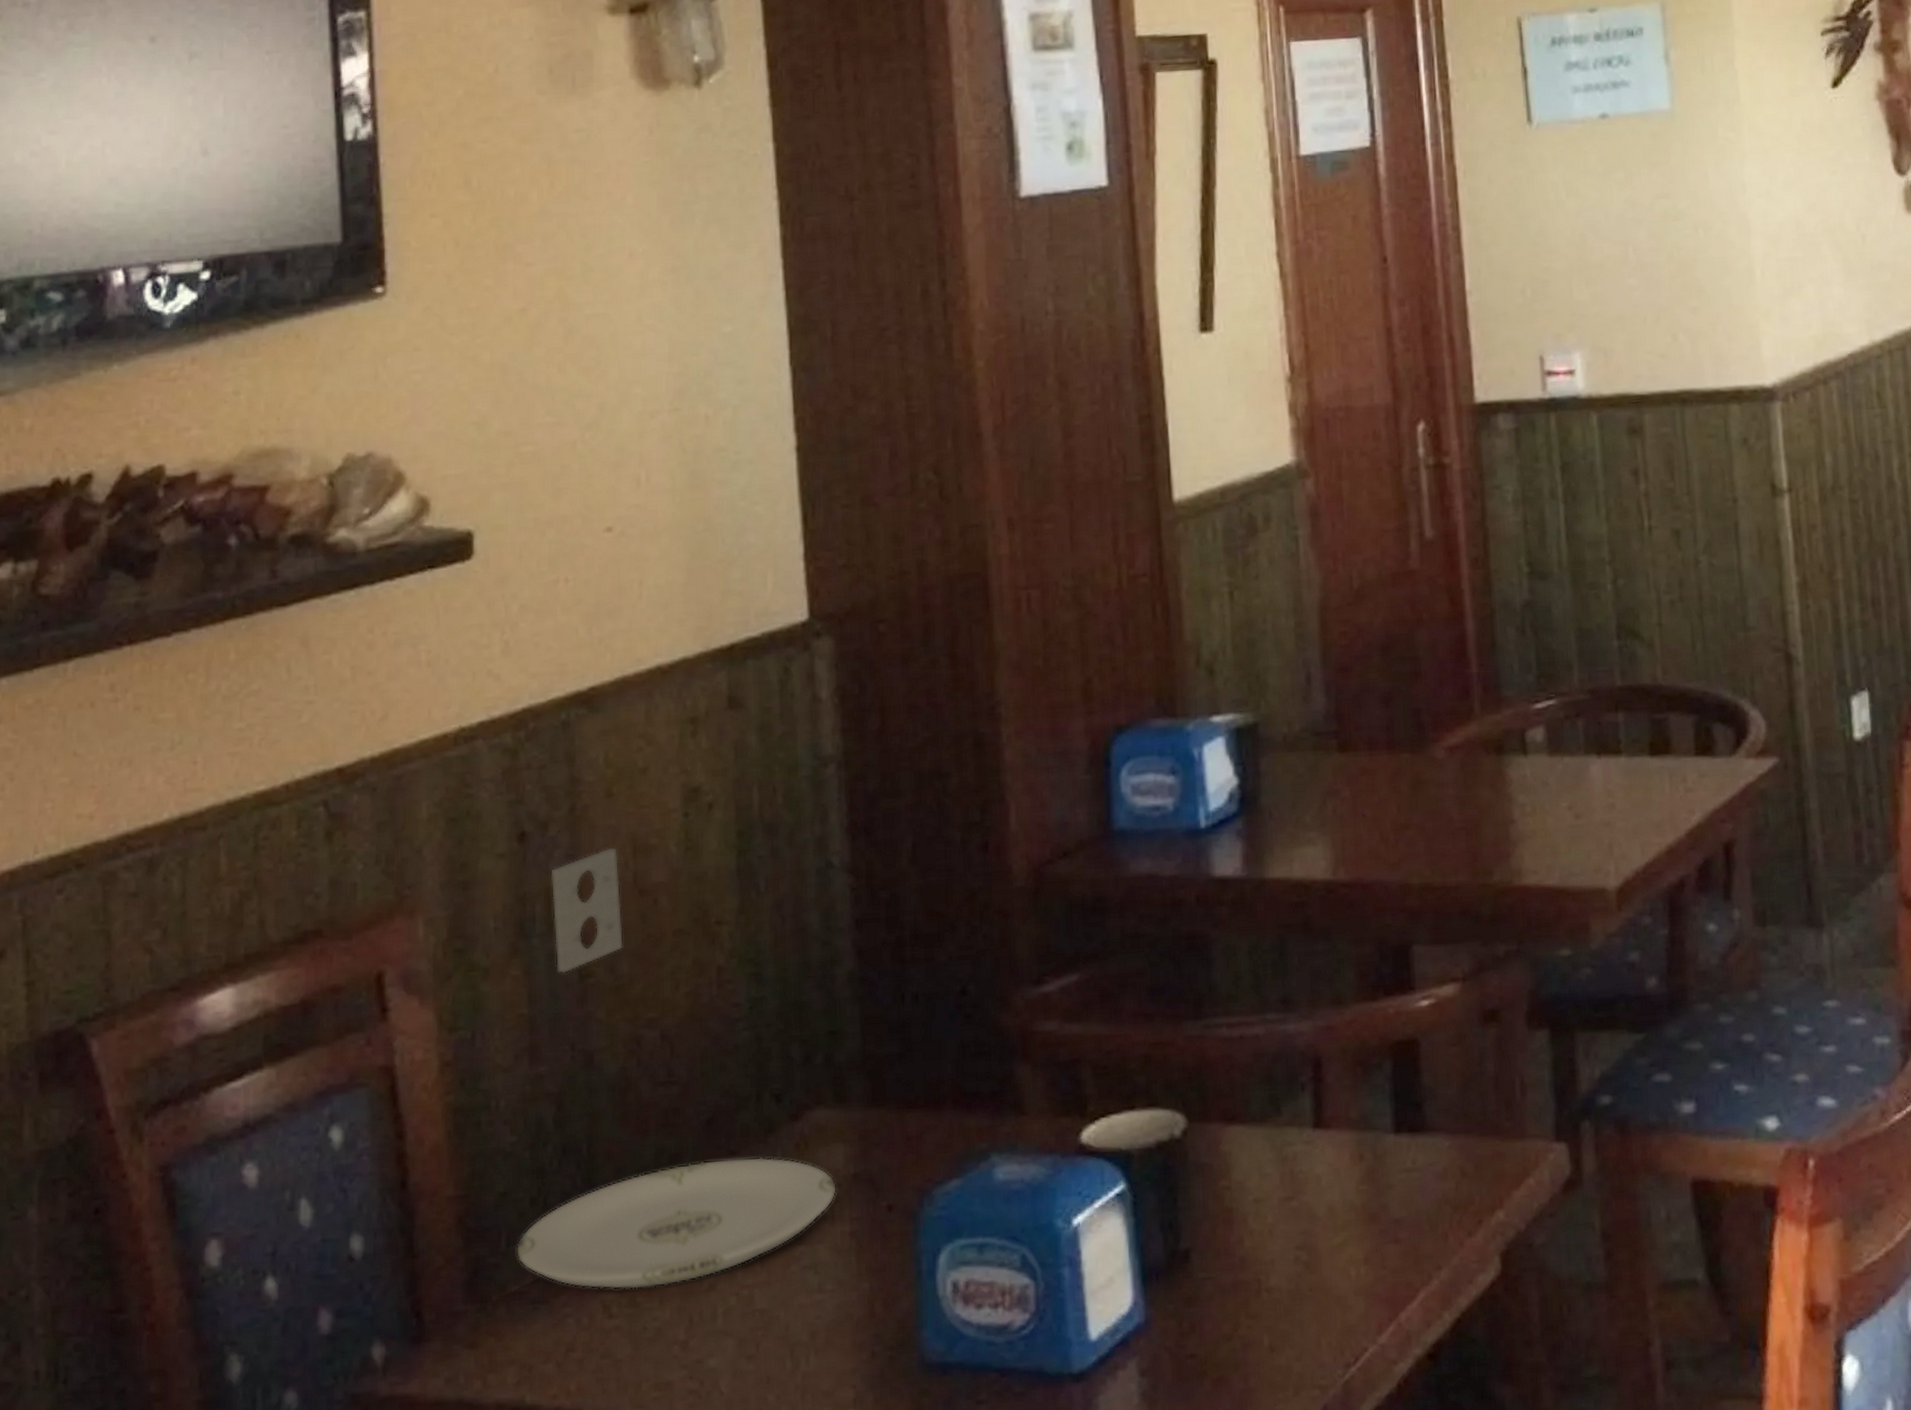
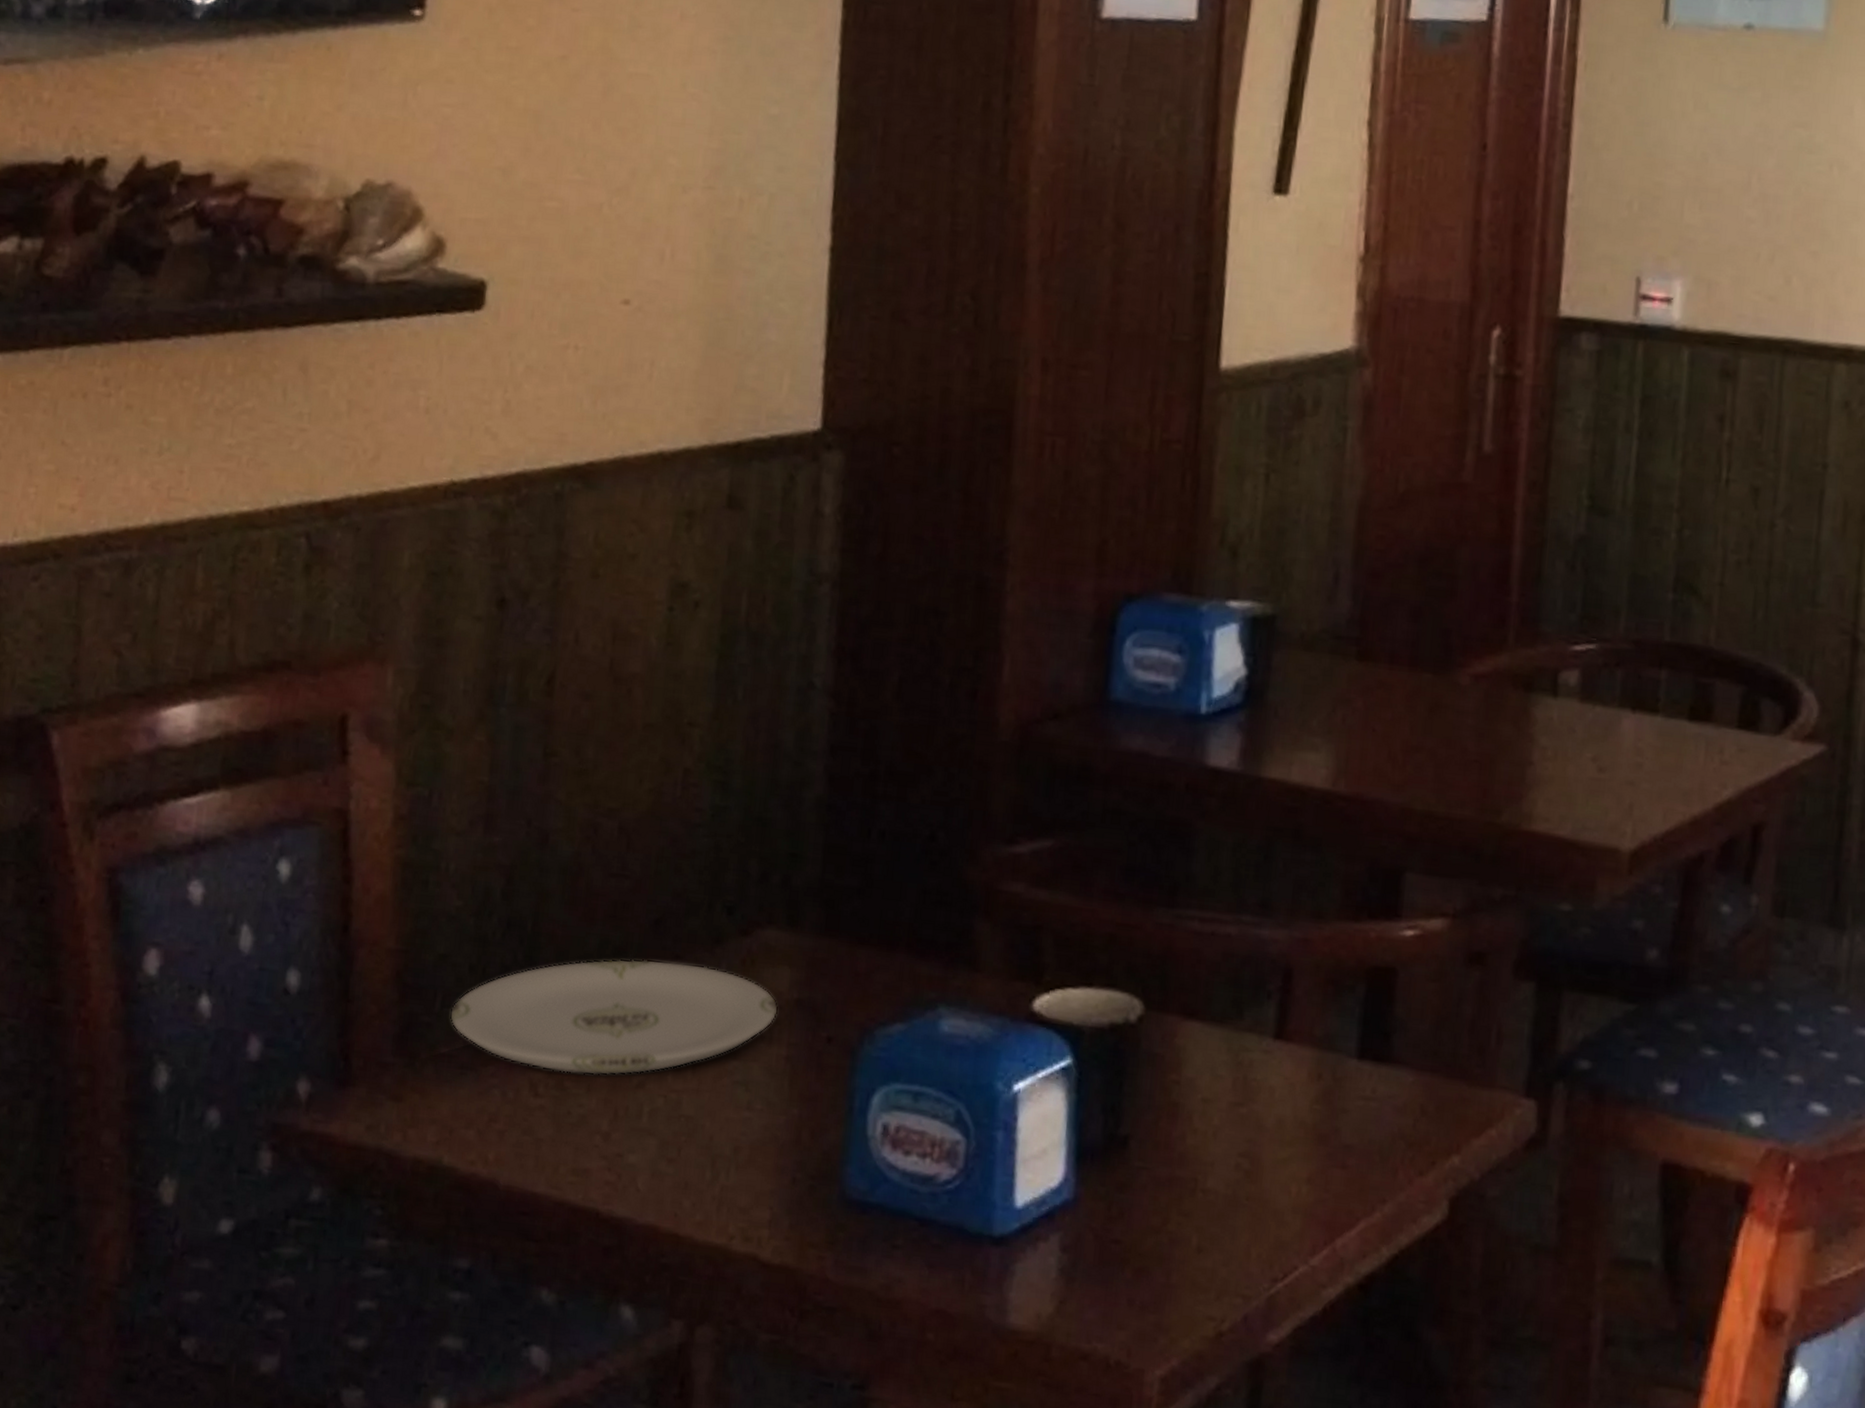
electrical outlet: present [550,847,623,973] -> none [521,629,597,748]

